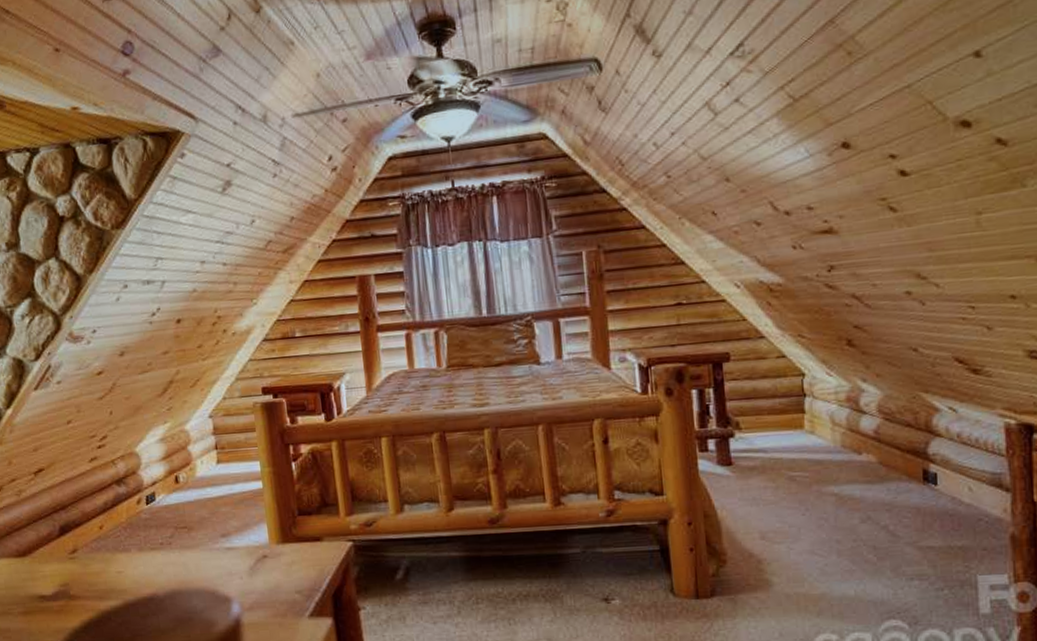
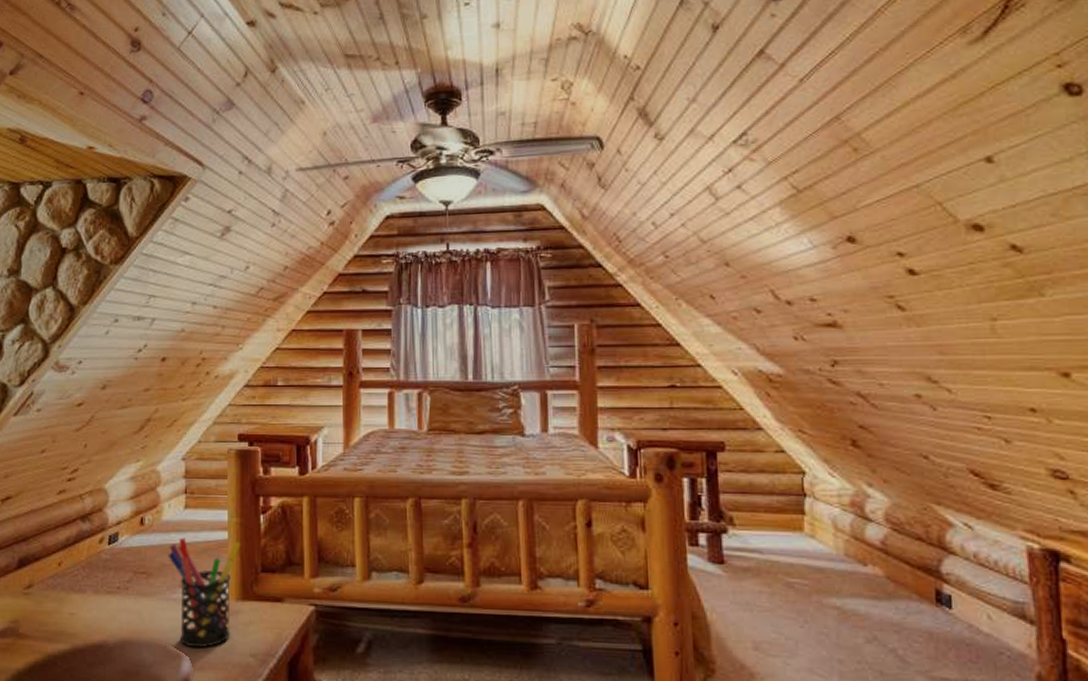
pen holder: none [206,489,276,591] -> present [168,537,241,649]

